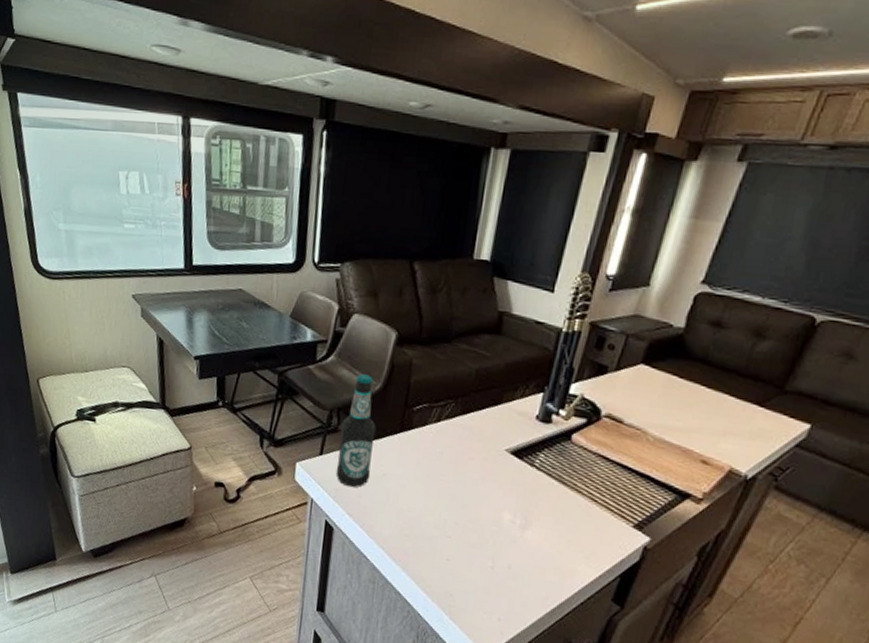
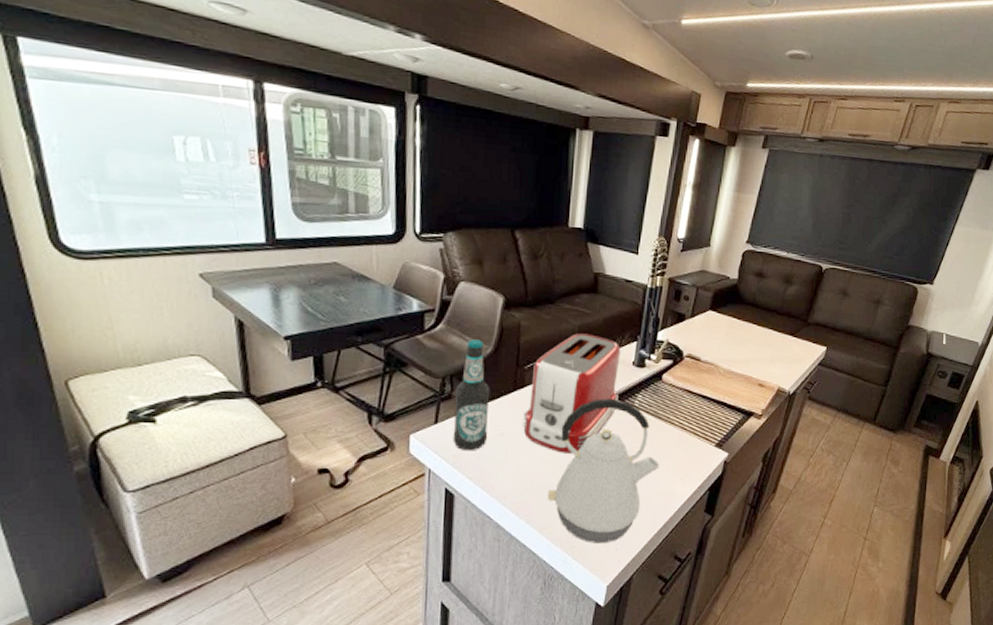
toaster: none [407,377,523,507] -> present [523,333,621,453]
kettle: none [427,451,560,611] -> present [547,398,660,543]

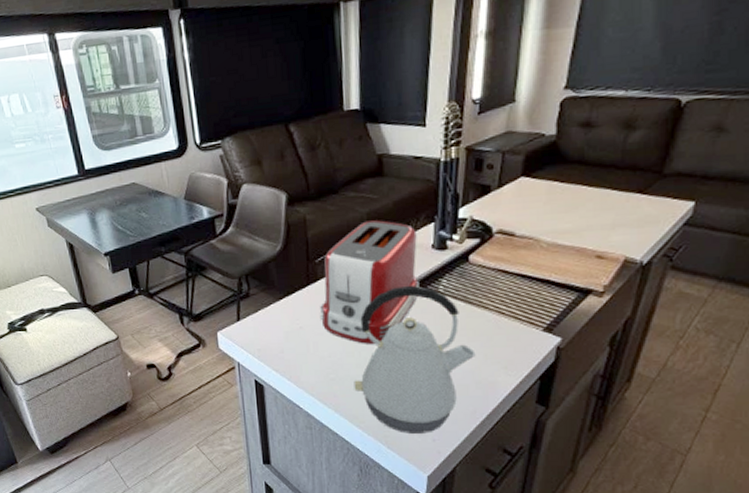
bottle: present [452,339,491,452] -> none [251,238,288,346]

